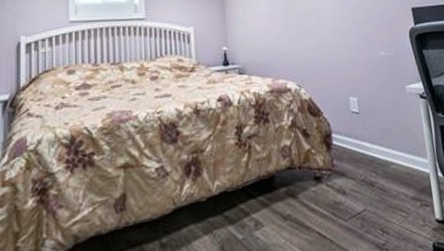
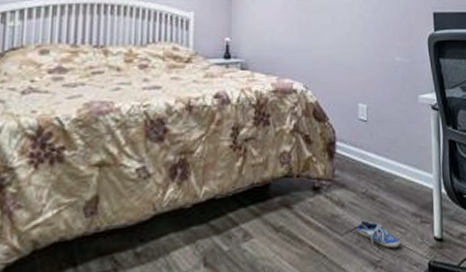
shoe: none [359,205,403,232] -> present [356,220,400,249]

